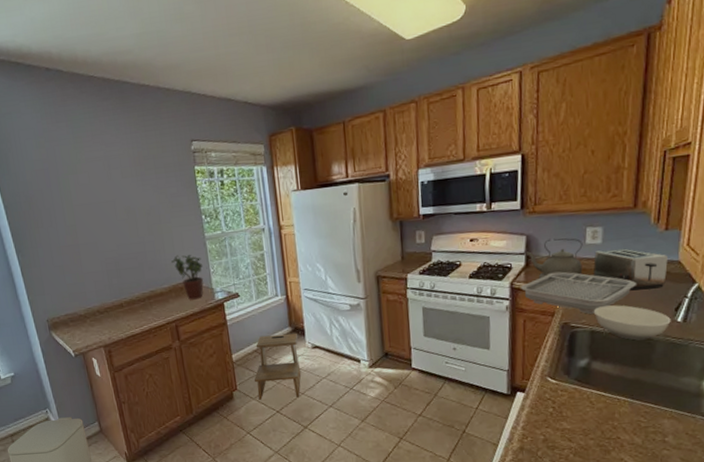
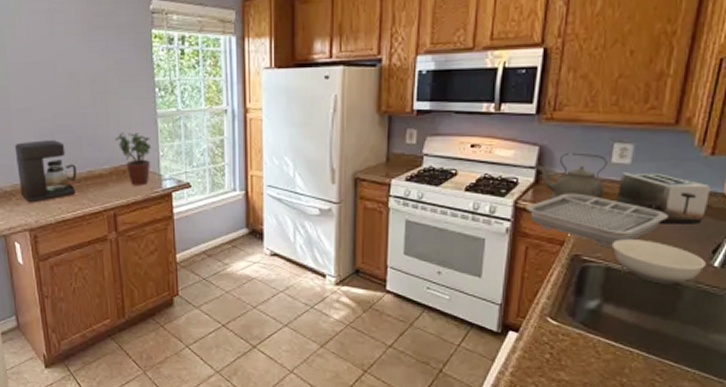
coffee maker: none [85,267,142,323] -> present [14,140,77,203]
step stool: present [254,333,301,400] -> none [200,235,255,311]

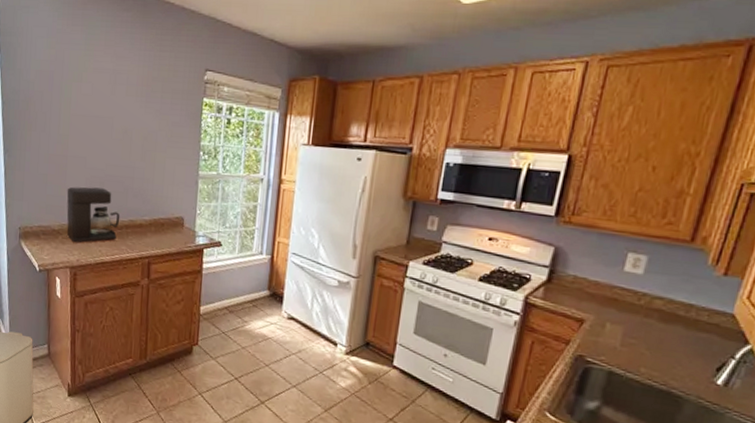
potted plant: present [115,132,152,186] -> none [158,188,191,240]
dish rack: present [527,193,669,247] -> none [536,294,677,352]
kettle: present [537,152,608,199] -> none [550,256,620,305]
bowl: present [612,239,706,284] -> none [616,346,709,396]
toaster: present [615,172,710,224] -> none [624,282,720,341]

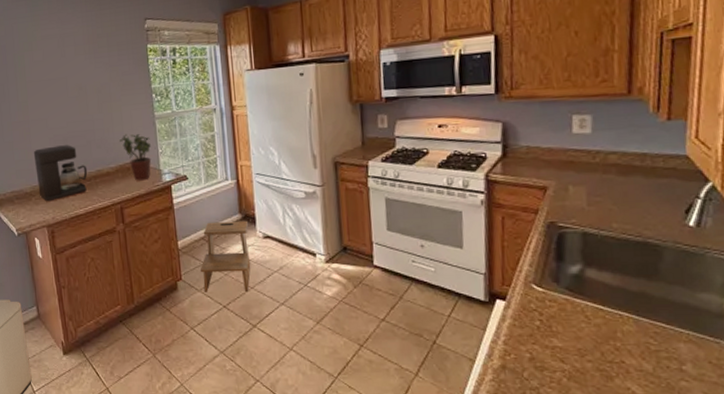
potted plant: none [158,188,191,240] -> present [120,134,152,181]
step stool: none [218,293,275,368] -> present [201,220,251,292]

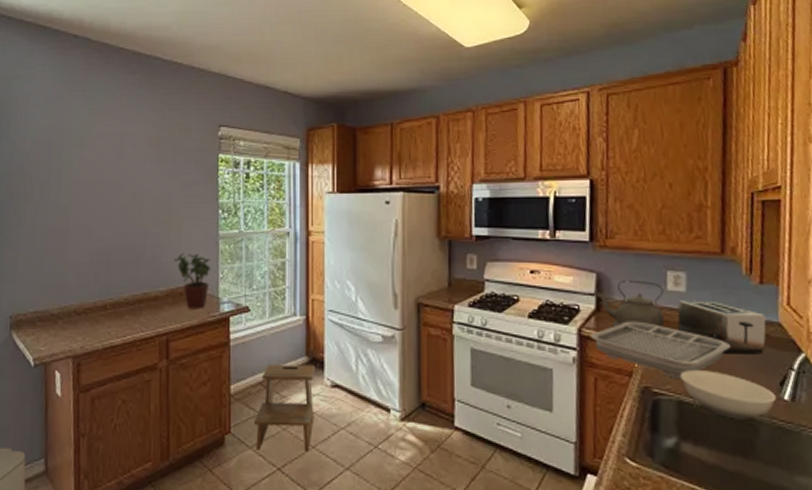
coffee maker: present [33,145,88,202] -> none [68,260,132,327]
dish rack: none [498,163,637,213] -> present [591,321,732,378]
kettle: none [502,126,570,171] -> present [596,280,665,328]
toaster: none [582,139,673,188] -> present [677,300,766,354]
bowl: none [586,204,681,246] -> present [681,370,776,420]

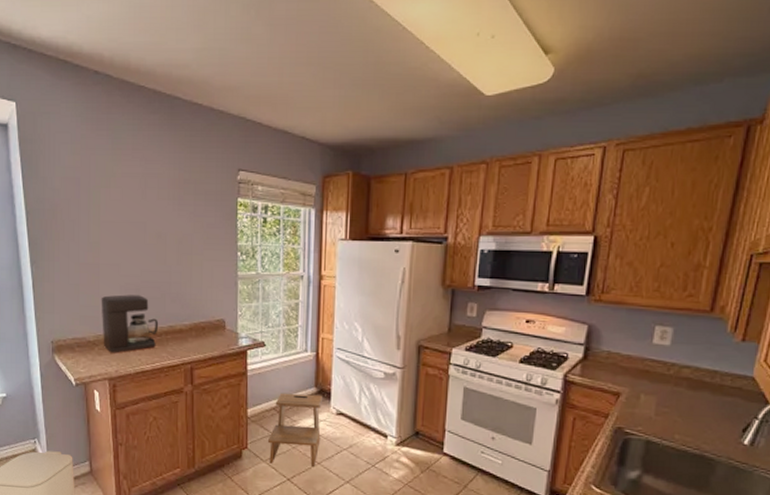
coffee maker: none [68,260,132,327] -> present [101,294,159,354]
potted plant: present [174,253,212,309] -> none [197,291,231,343]
dish rack: present [591,321,732,378] -> none [575,369,704,422]
kettle: present [596,280,665,328] -> none [585,332,649,377]
toaster: present [677,300,766,354] -> none [656,353,741,404]
bowl: present [681,370,776,420] -> none [652,415,737,459]

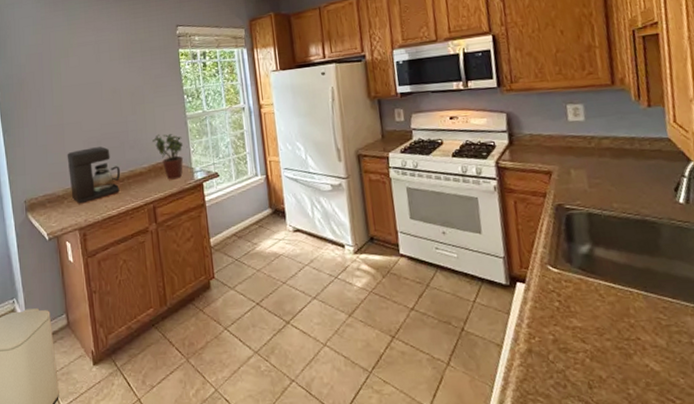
potted plant: none [197,291,231,343] -> present [152,134,184,180]
step stool: present [268,392,322,467] -> none [233,215,282,290]

